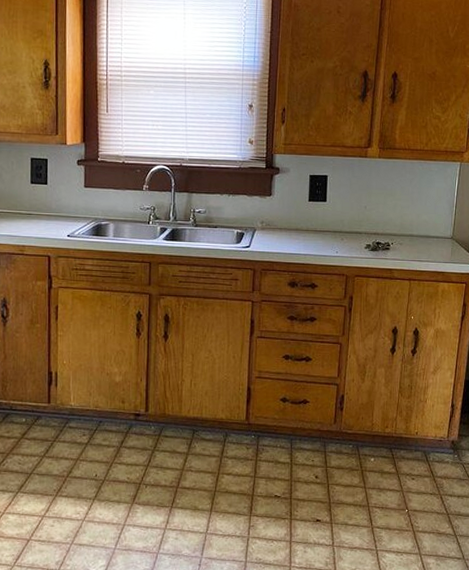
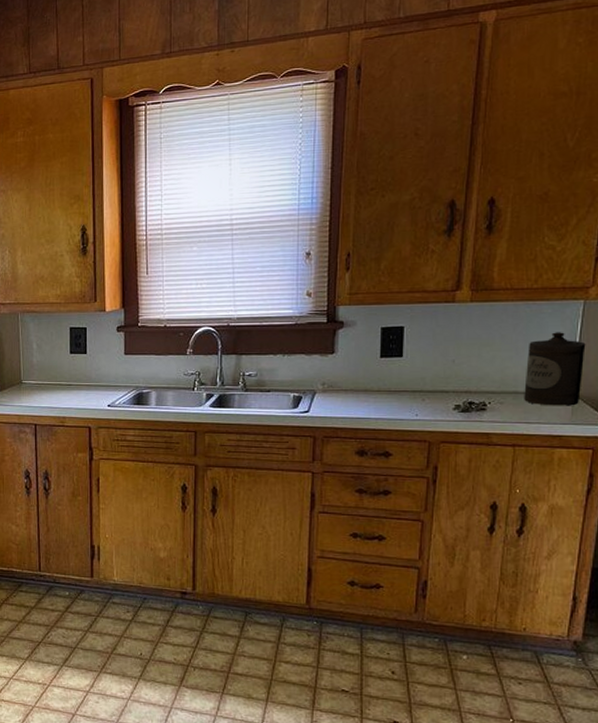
canister: none [417,187,461,248] -> present [524,332,586,406]

